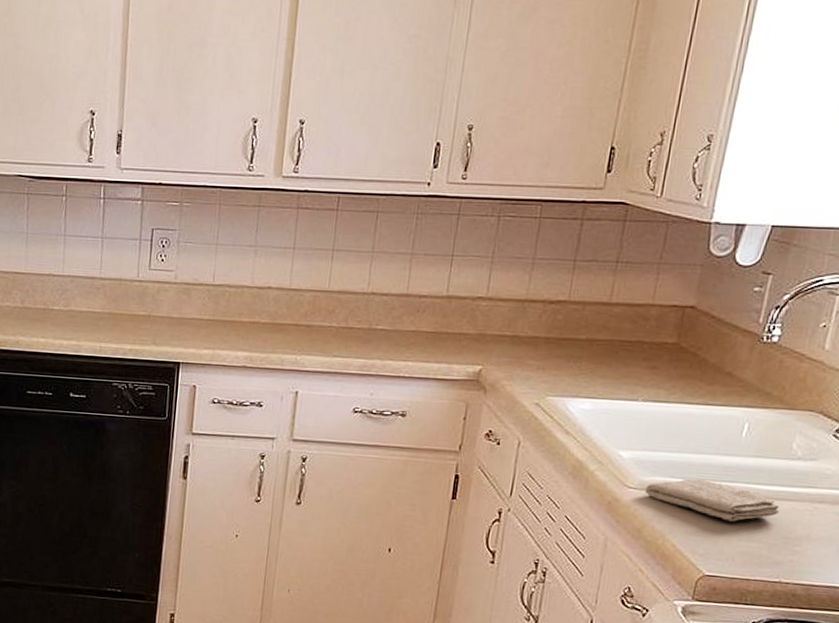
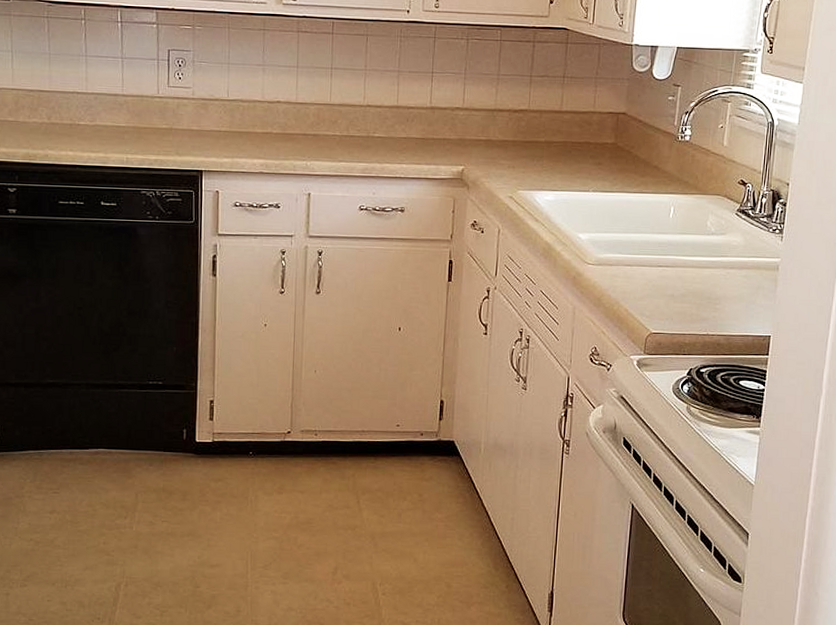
washcloth: present [645,478,780,522] -> none [601,253,702,288]

